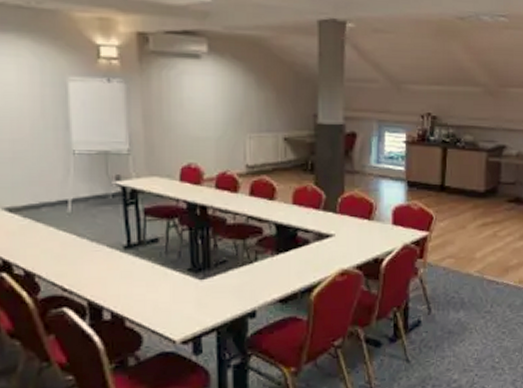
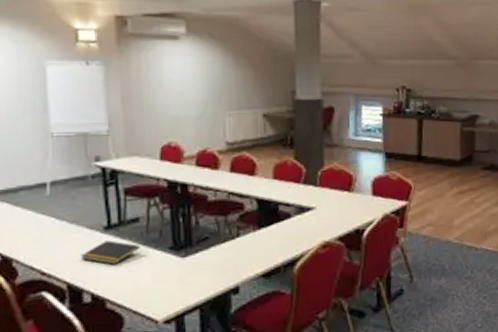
notepad: none [100,260,160,283] -> present [80,240,141,264]

